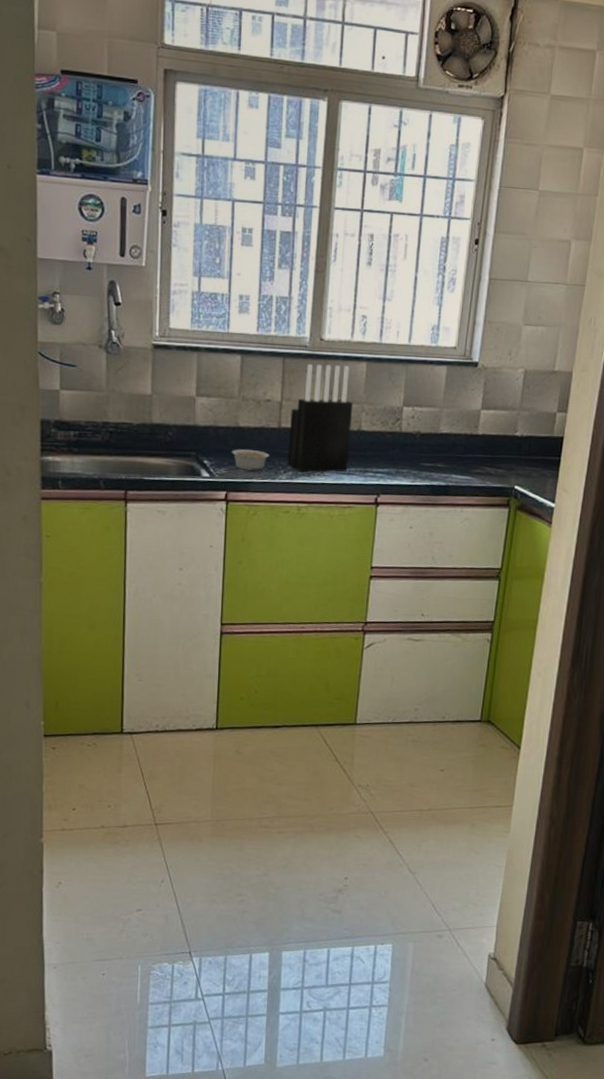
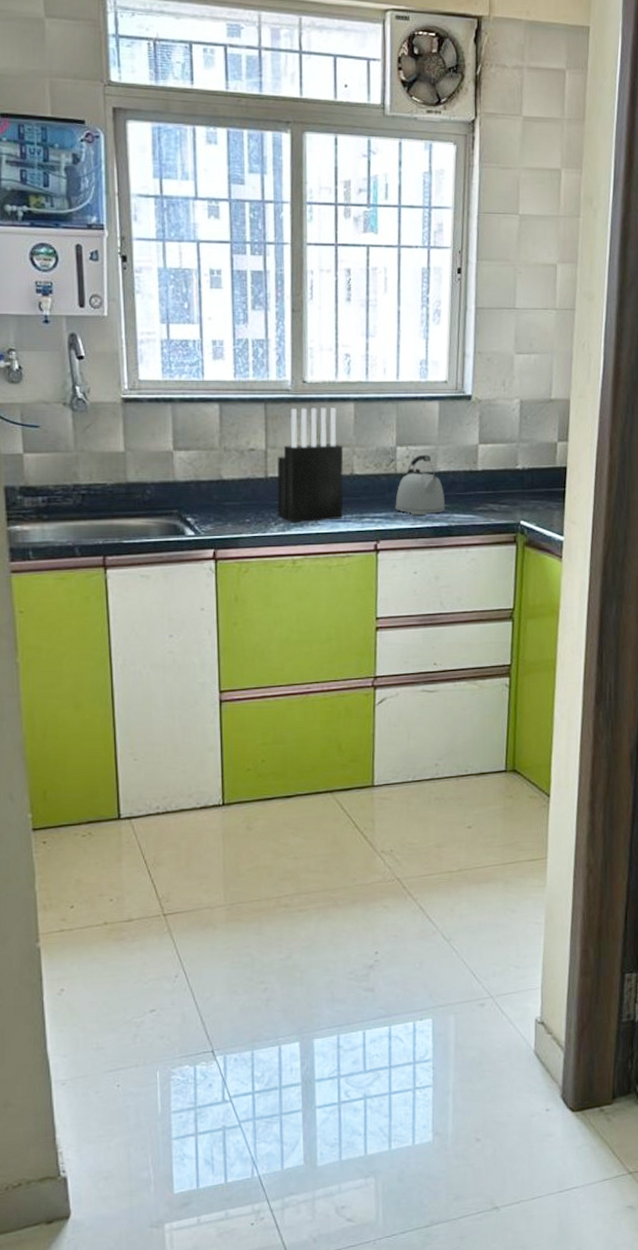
legume: present [231,449,269,471] -> none [216,503,258,525]
kettle: none [397,415,445,474] -> present [395,454,446,516]

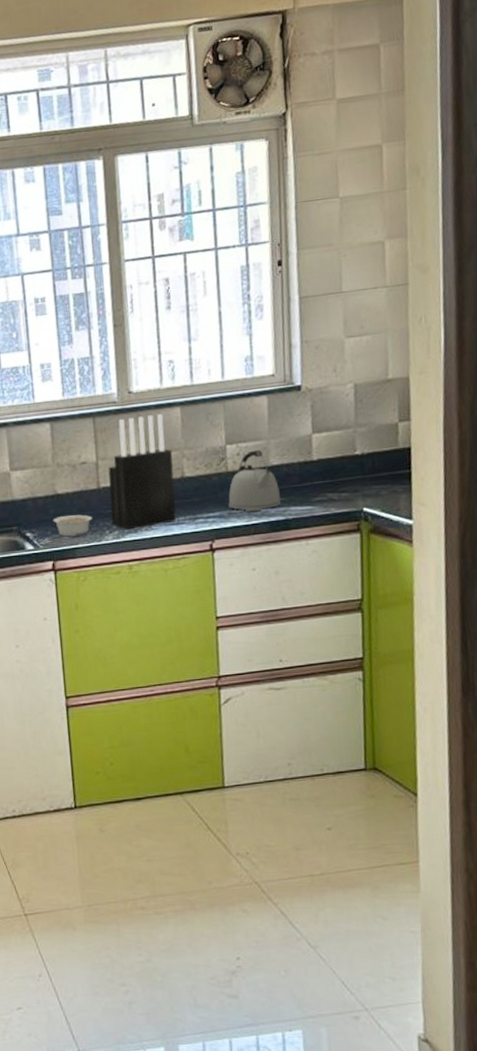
legume: none [216,503,258,525] -> present [52,514,92,537]

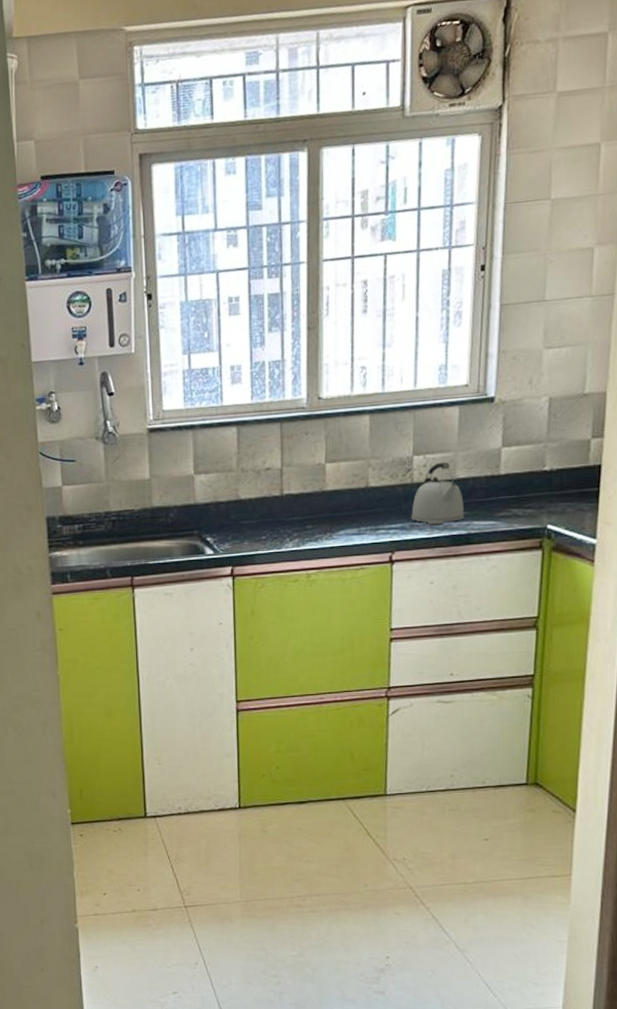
legume: present [52,514,92,537] -> none [234,521,273,543]
knife block: present [108,414,176,529] -> none [292,422,359,537]

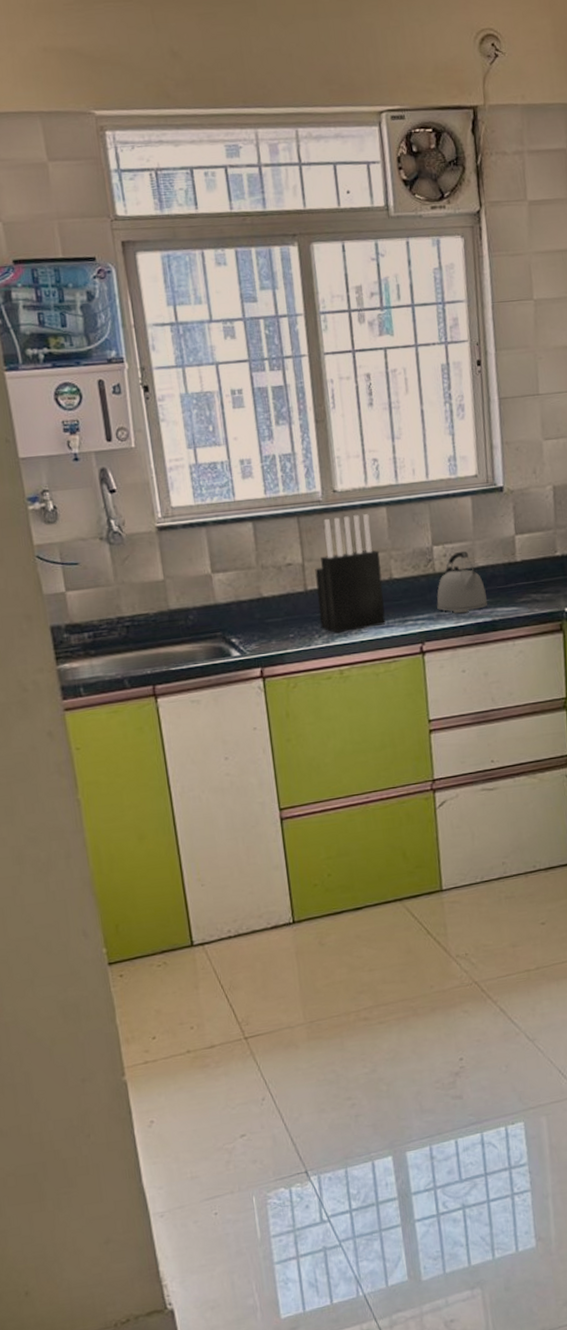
knife block: none [292,422,359,537] -> present [315,514,386,633]

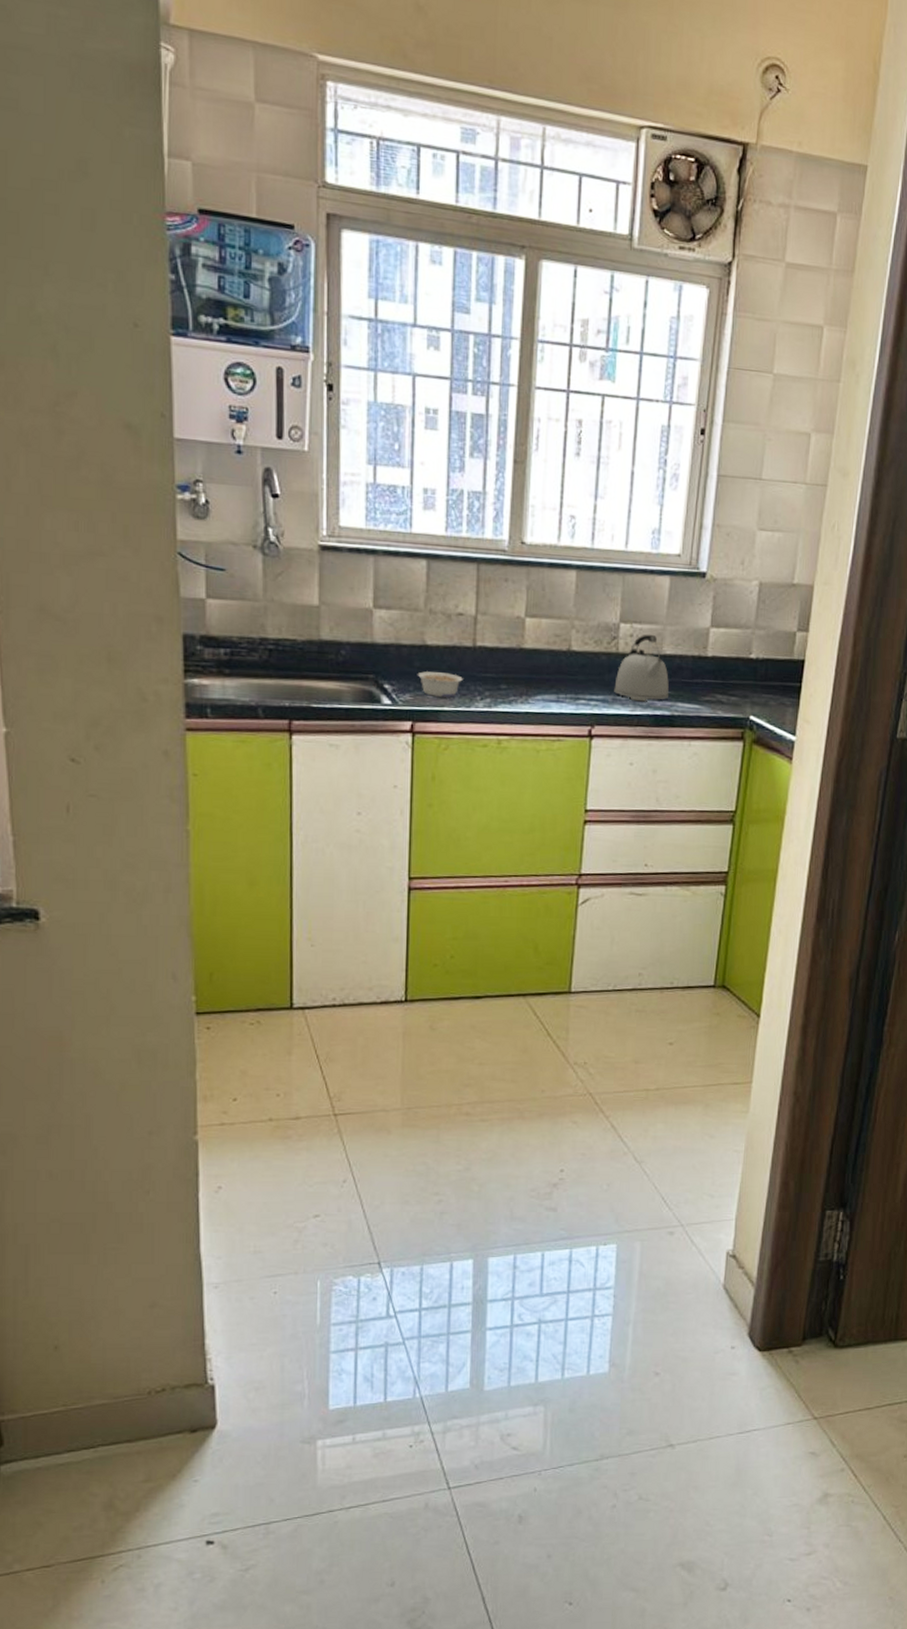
legume: none [259,618,300,642] -> present [417,671,463,697]
knife block: present [315,514,386,633] -> none [484,571,562,699]

